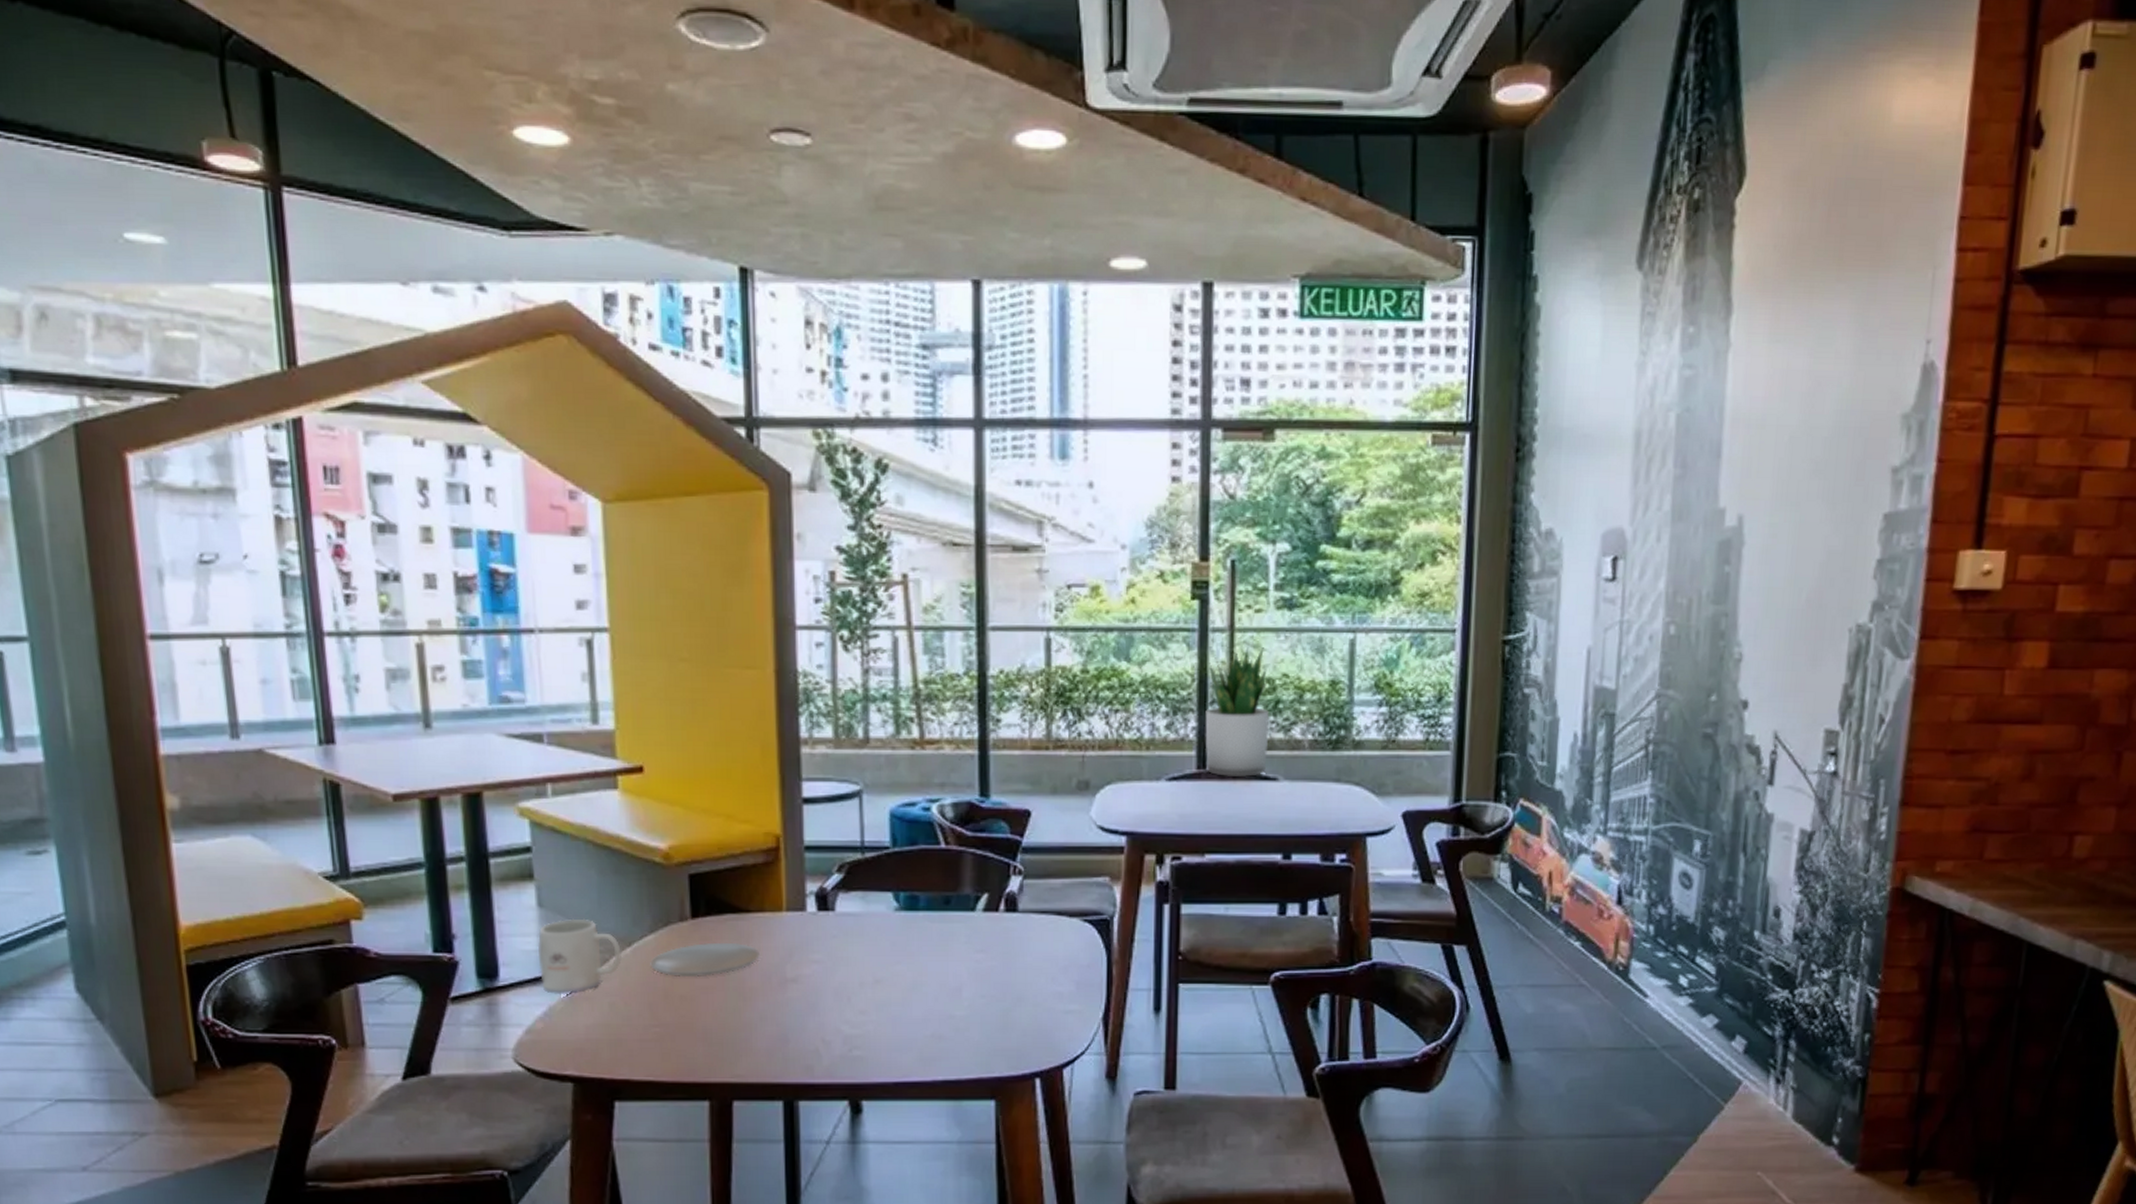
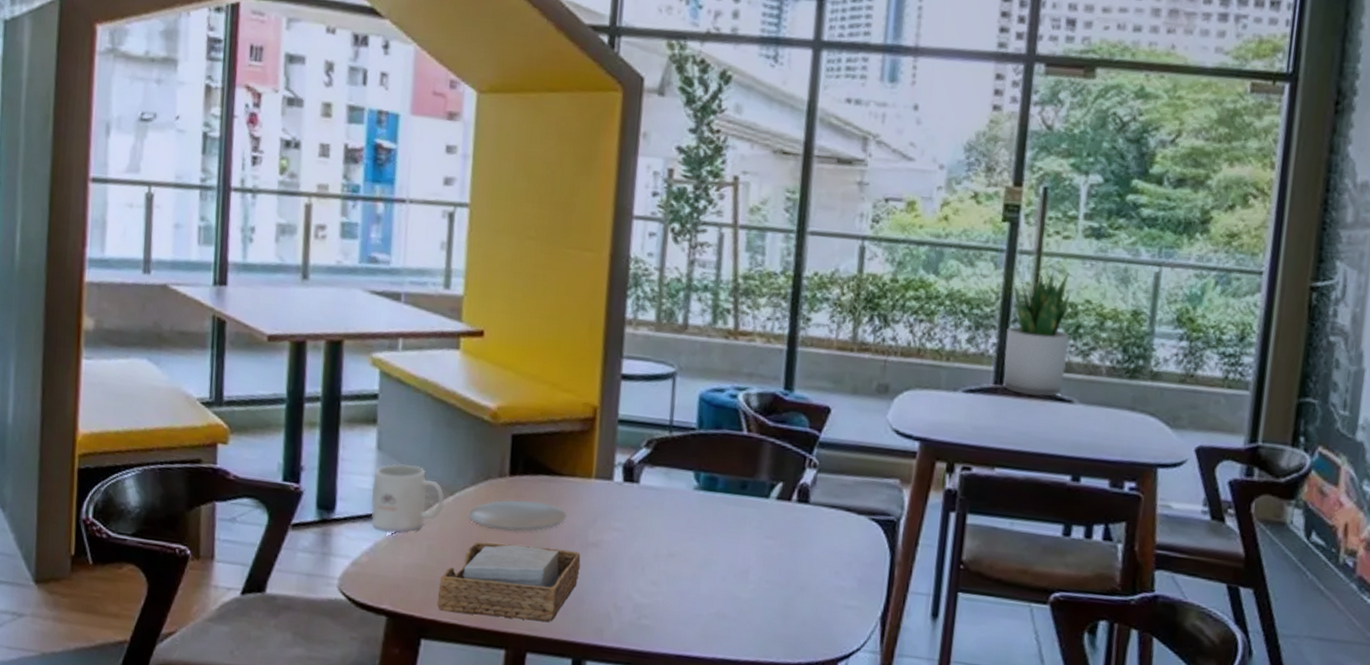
napkin holder: none [627,989,781,1070] -> present [437,541,581,622]

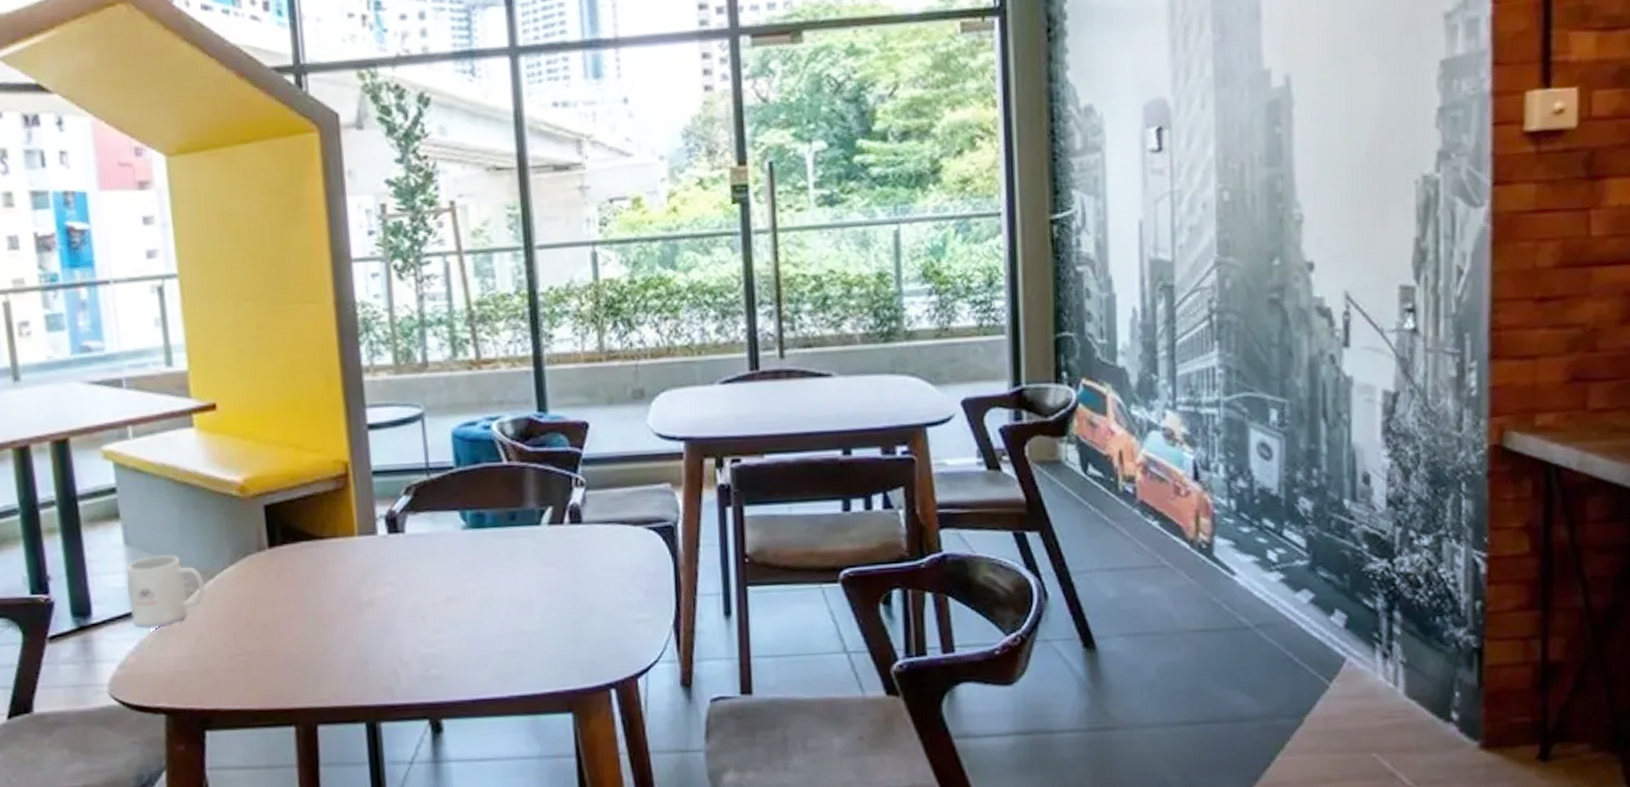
napkin holder: present [437,541,581,622] -> none [214,613,359,699]
plate: present [468,499,567,532] -> none [232,569,335,606]
planter: present [1003,270,1074,397] -> none [753,245,820,376]

